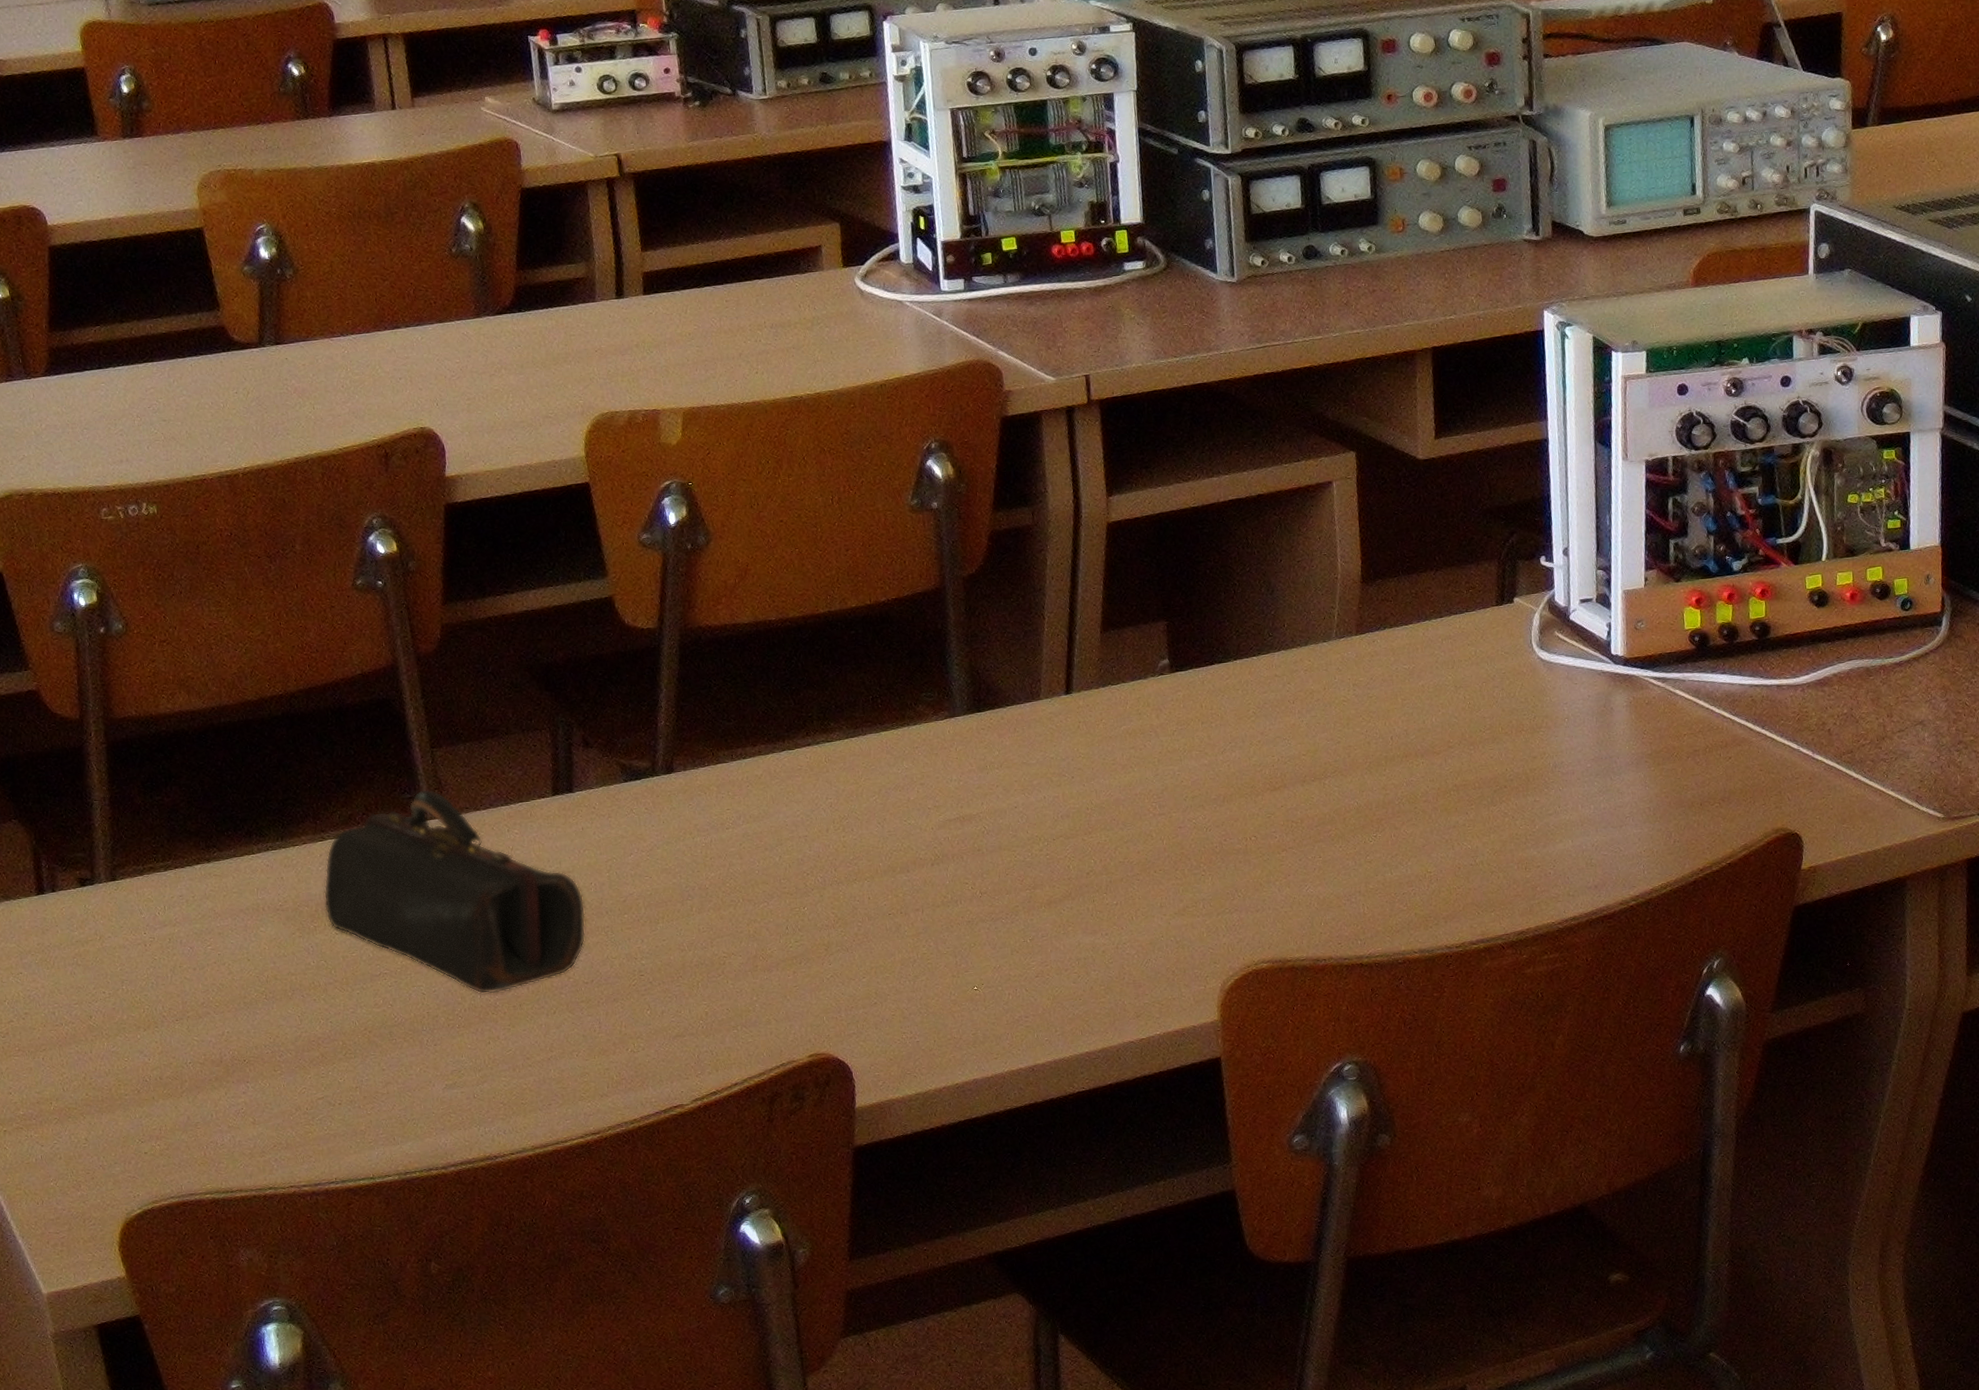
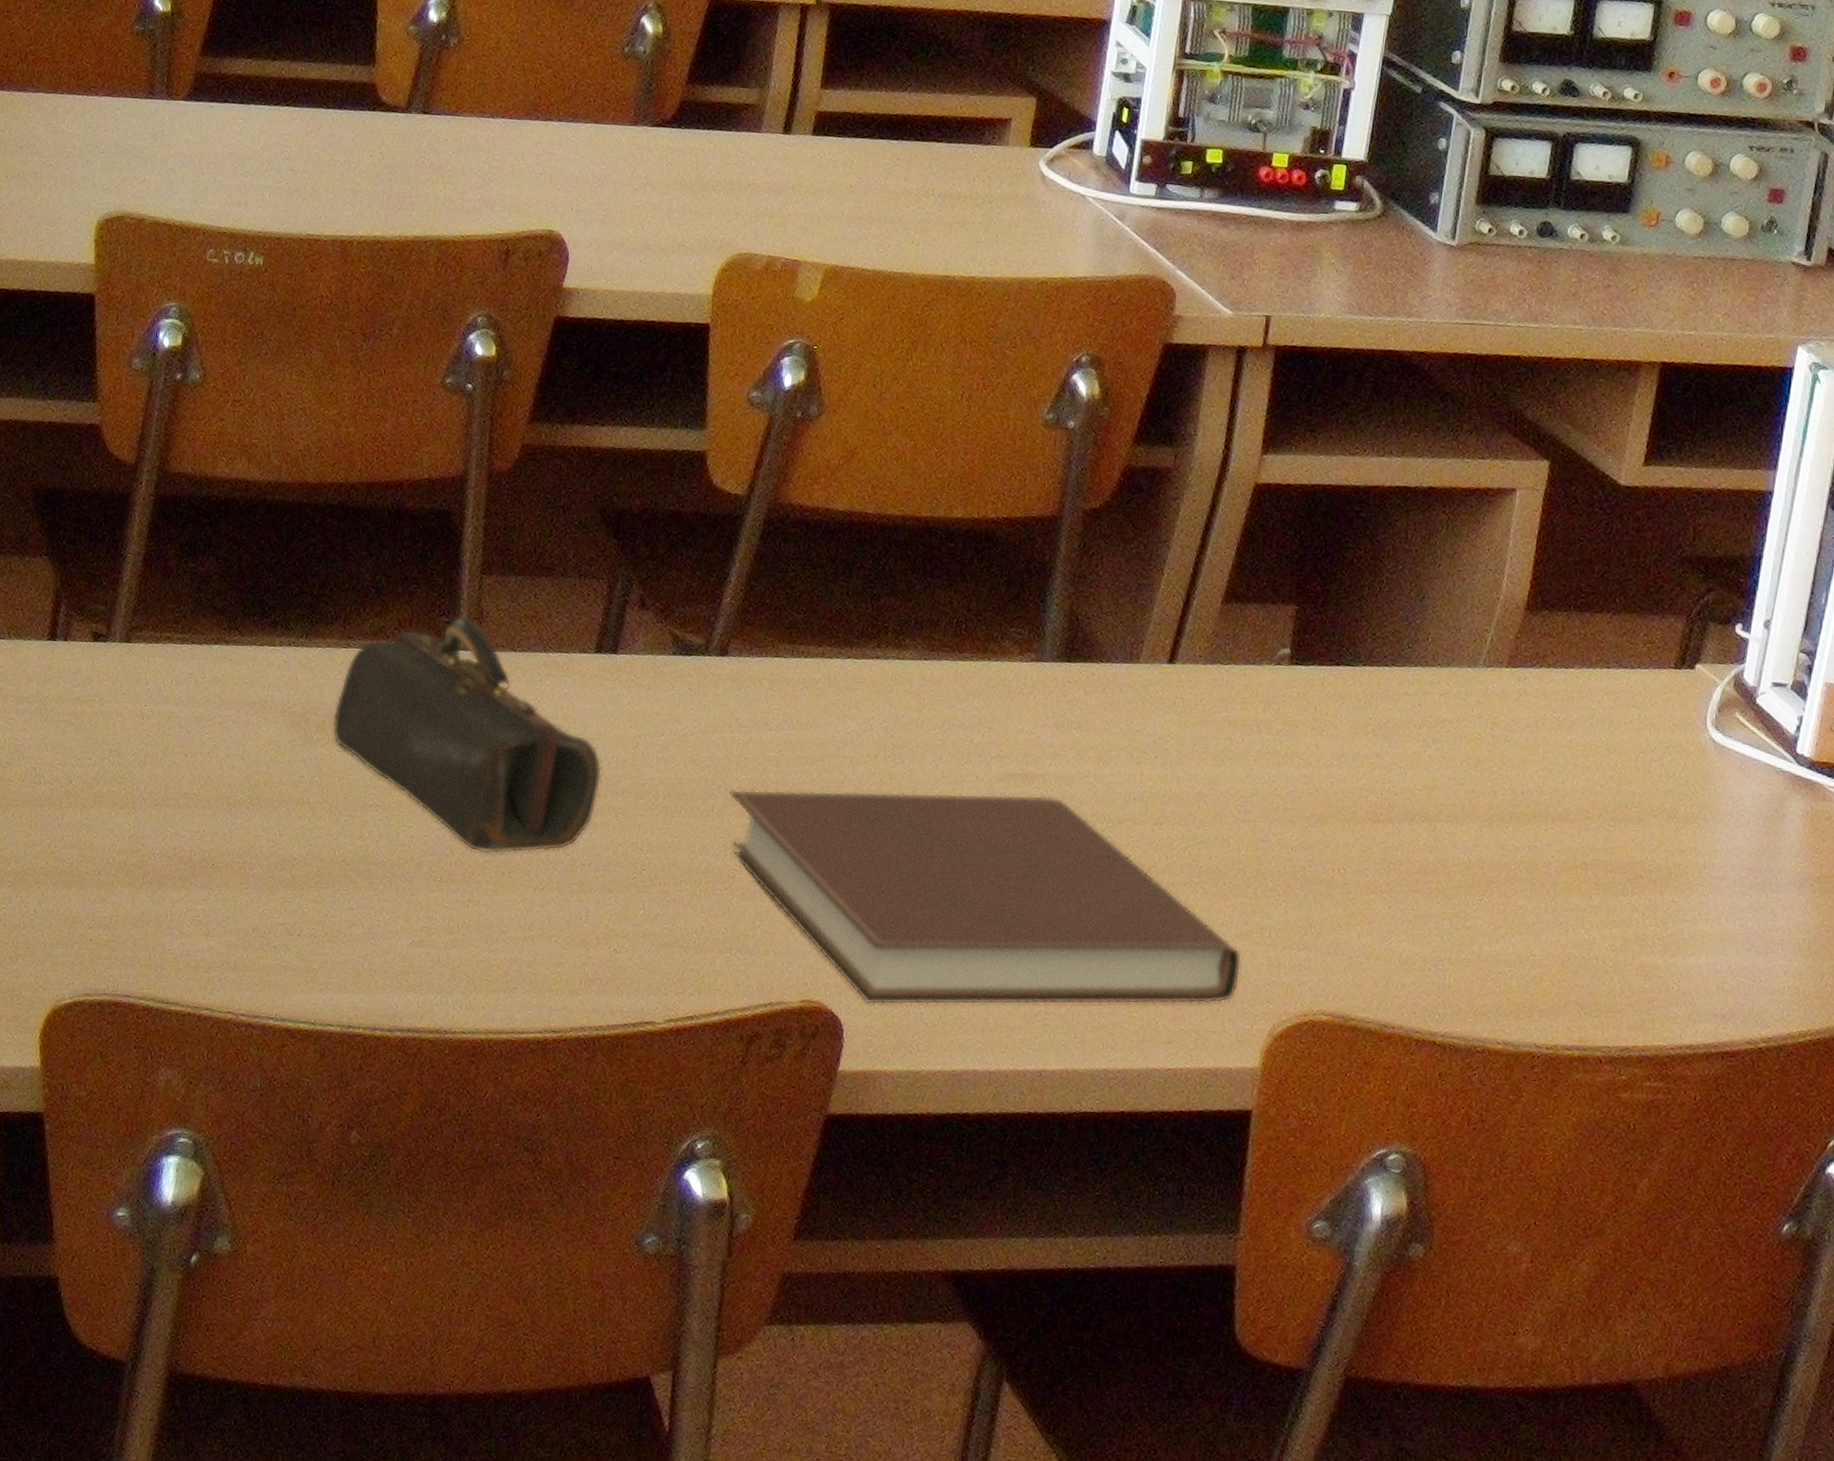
notebook: none [703,830,1187,1046] -> present [729,789,1242,1006]

